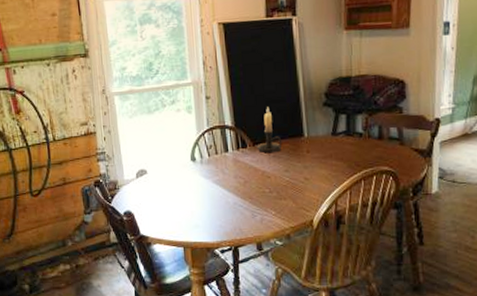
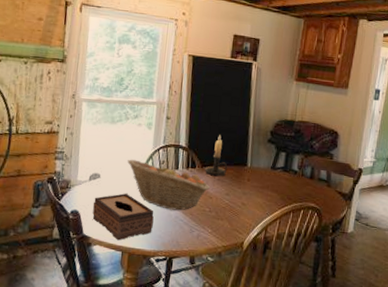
tissue box: none [145,186,212,236] -> present [92,193,154,241]
fruit basket: none [173,148,267,197] -> present [128,159,211,211]

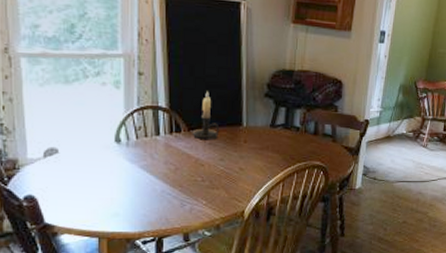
tissue box: present [92,193,154,241] -> none [54,170,134,226]
fruit basket: present [128,159,211,211] -> none [93,127,201,184]

